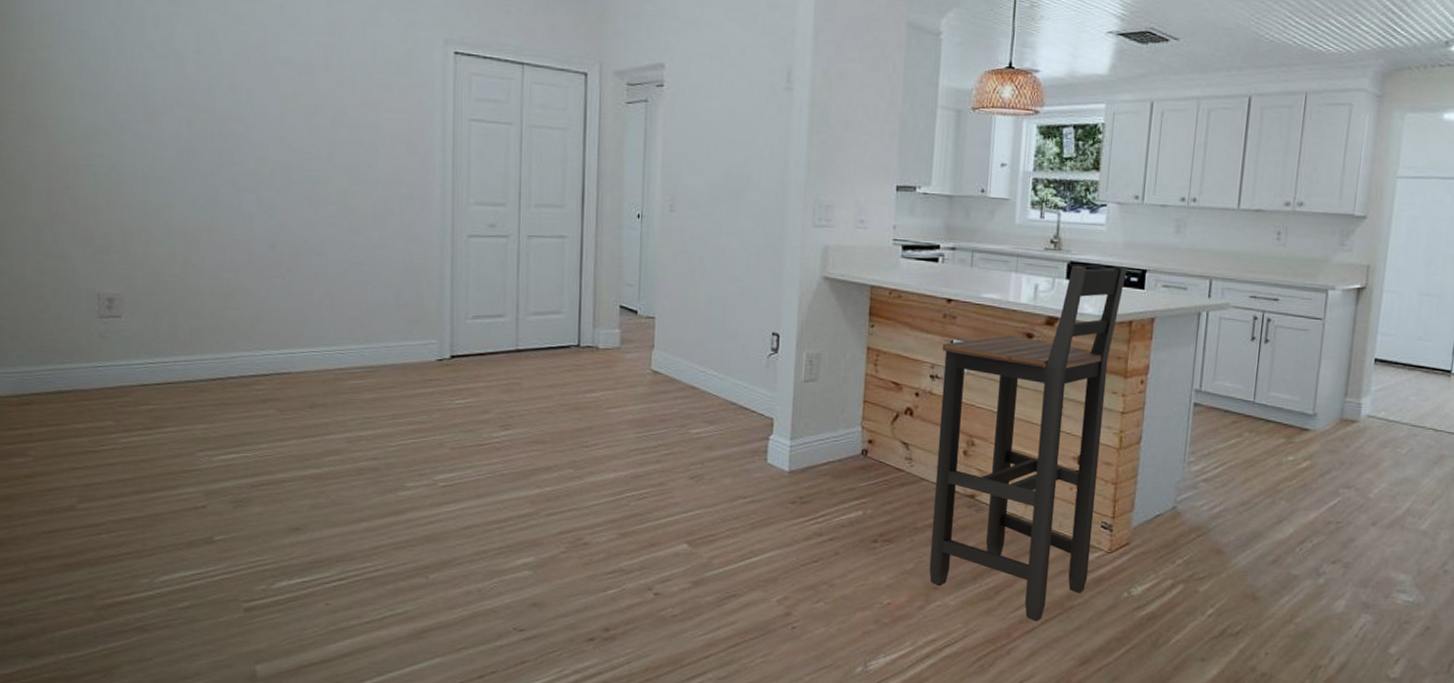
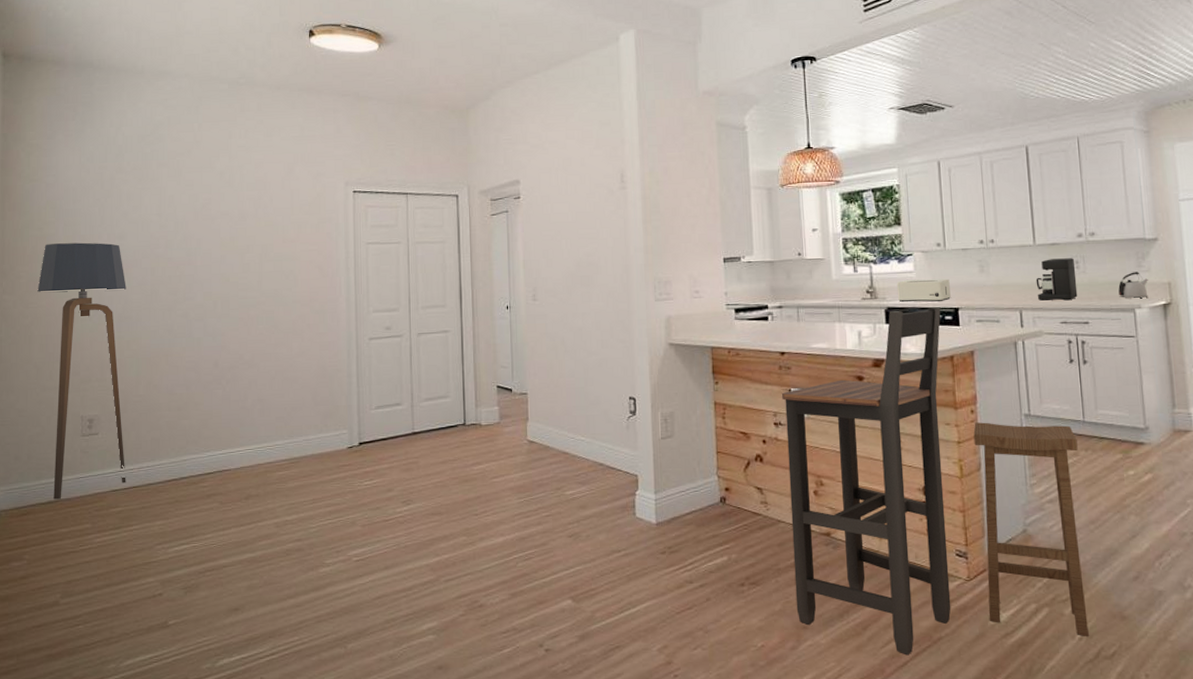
floor lamp: none [32,72,159,390] -> present [37,242,126,500]
toaster: none [1083,233,1142,262] -> present [896,278,951,303]
bar stool: none [1123,394,1244,614] -> present [973,422,1089,636]
coffee maker: none [1231,226,1277,274] -> present [1036,258,1078,301]
kettle: none [1315,250,1348,279] -> present [1118,272,1148,299]

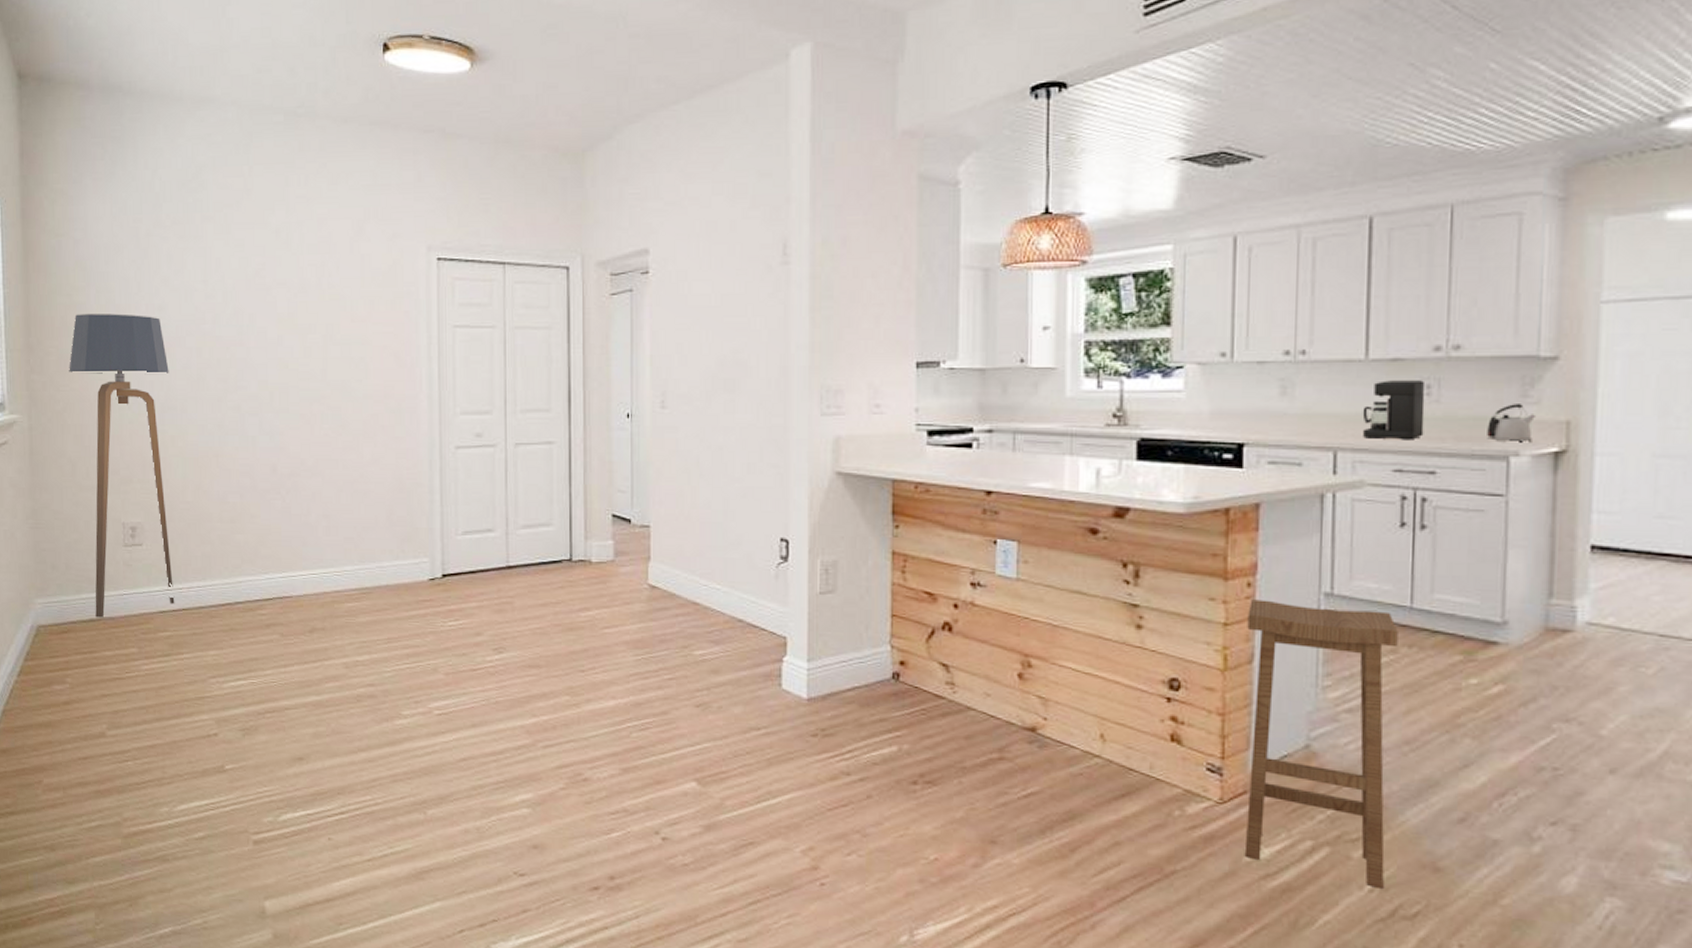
bar stool: present [782,306,951,656] -> none [983,439,1218,889]
toaster: present [896,278,951,303] -> none [1156,402,1234,435]

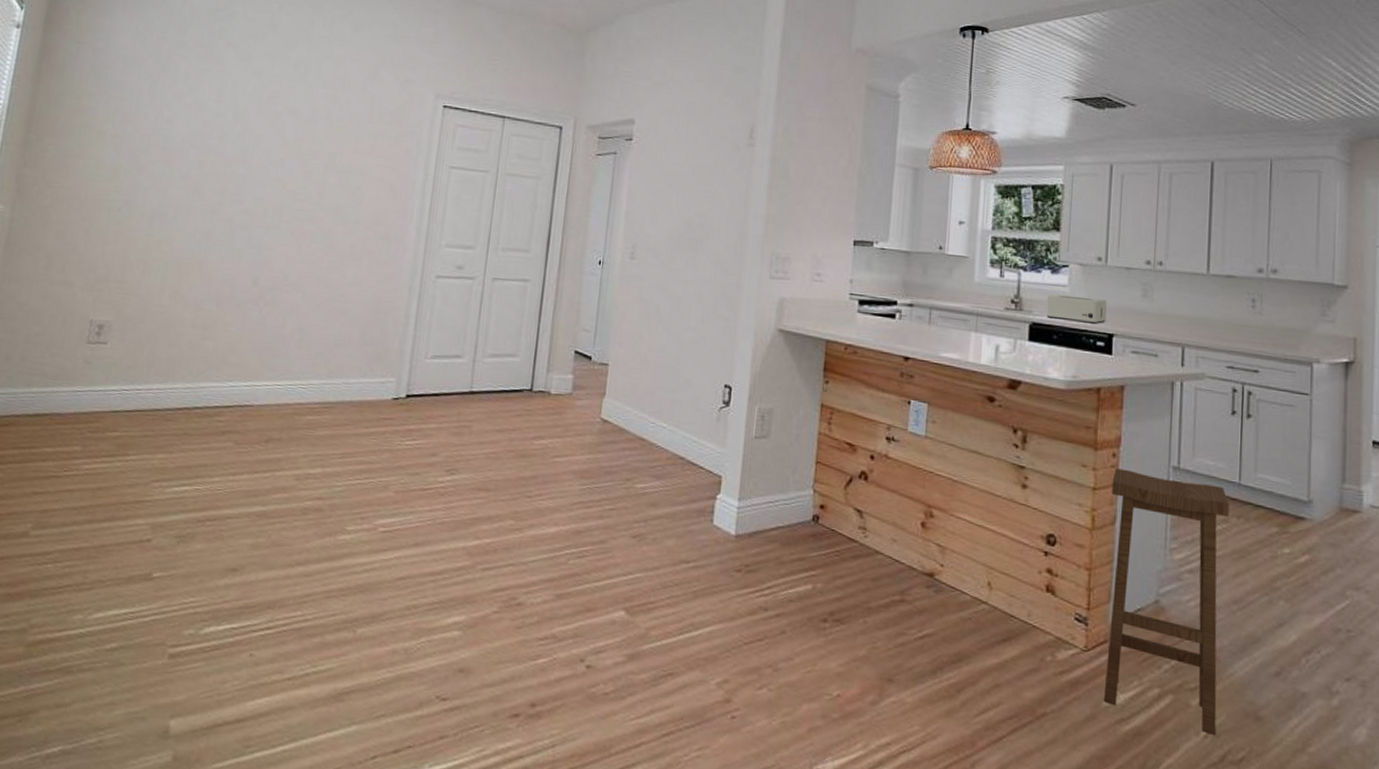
floor lamp: present [69,314,175,618] -> none [42,117,168,413]
toaster: none [1156,402,1234,435] -> present [1045,294,1107,325]
coffee maker: present [1362,380,1426,440] -> none [1204,292,1251,343]
kettle: present [1487,404,1535,443] -> none [1296,320,1331,352]

